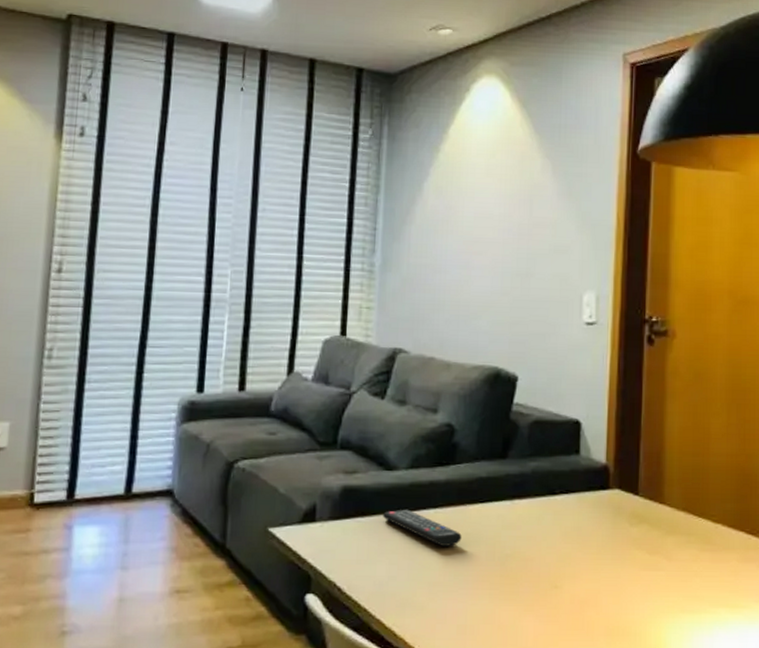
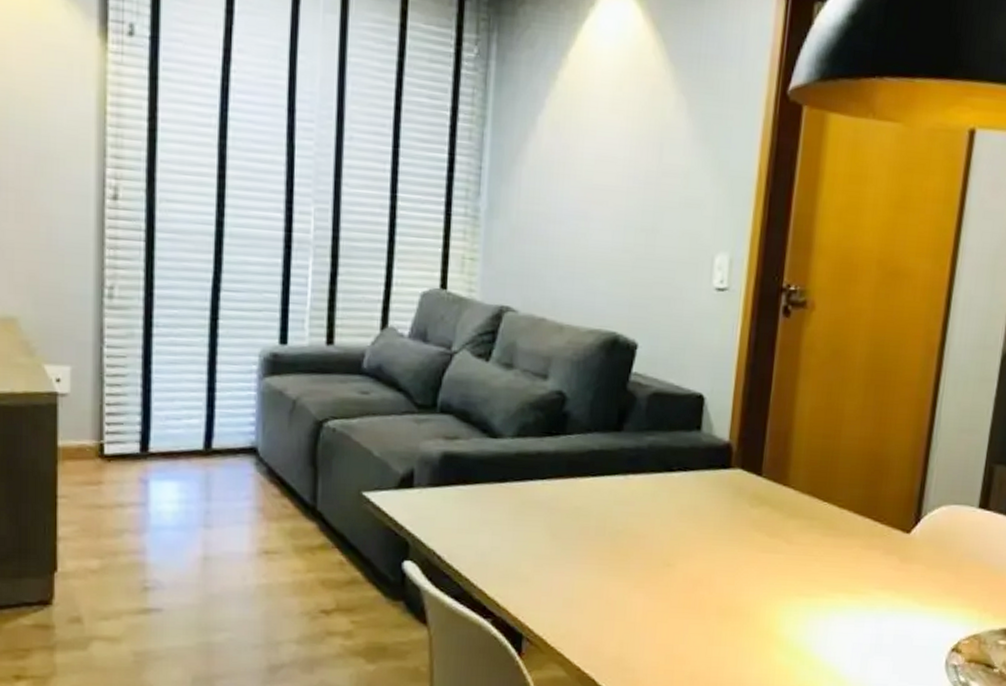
remote control: present [382,509,462,548] -> none [485,479,571,520]

